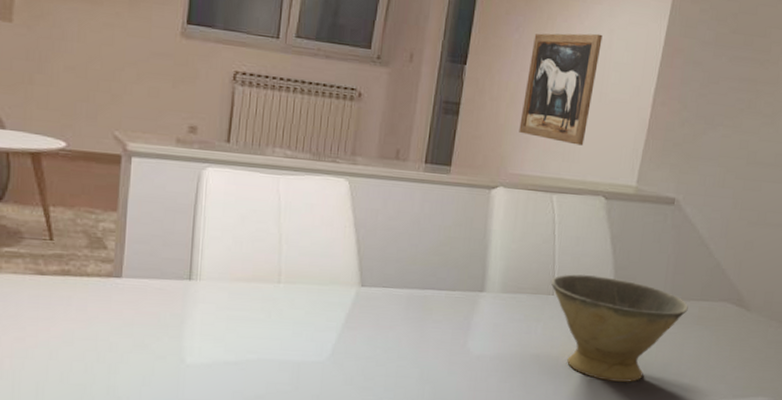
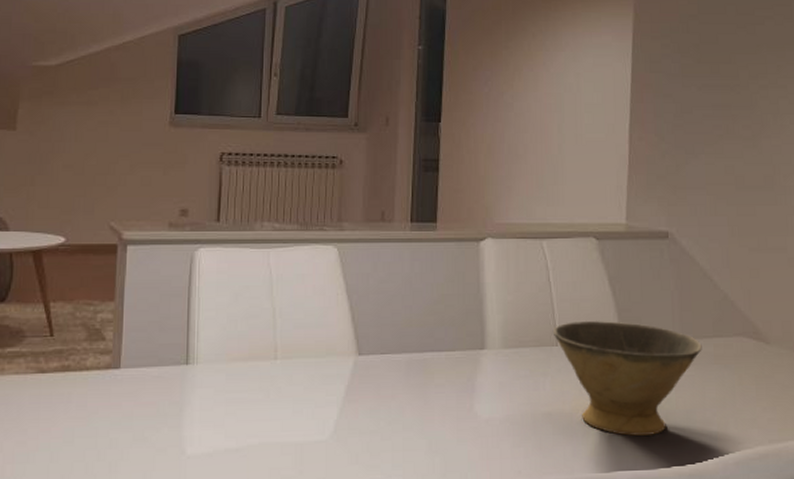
wall art: present [519,33,603,146] -> none [500,78,570,188]

